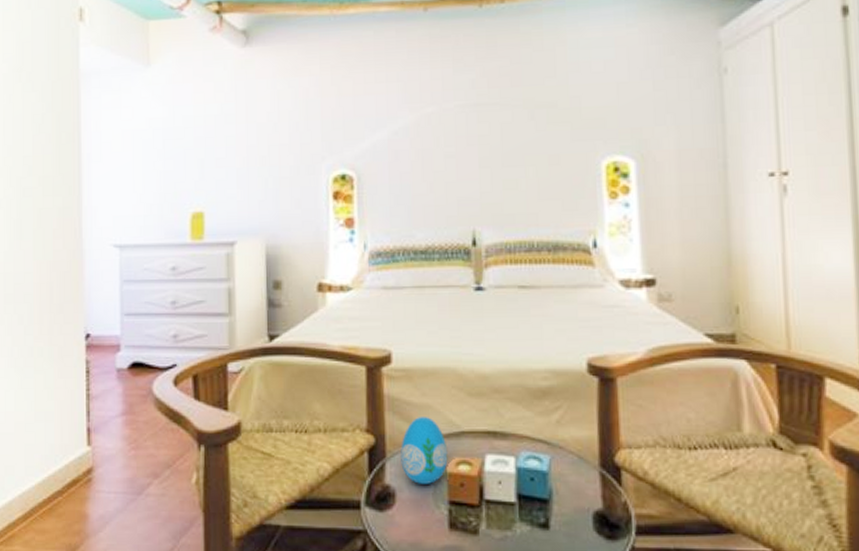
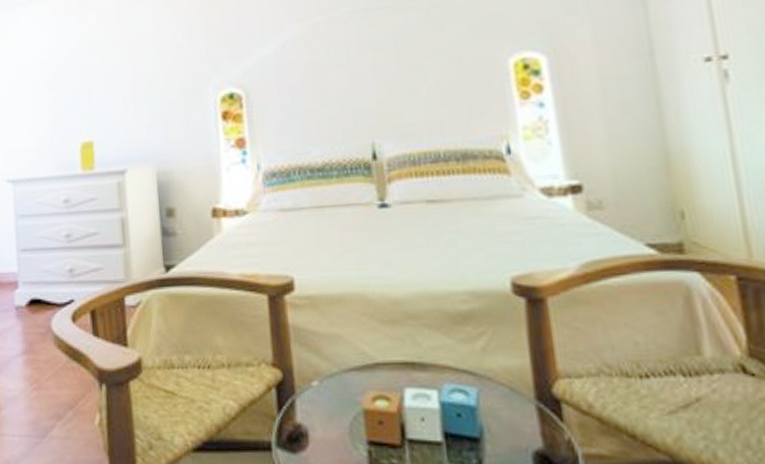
decorative egg: present [400,417,448,484] -> none [310,348,363,422]

